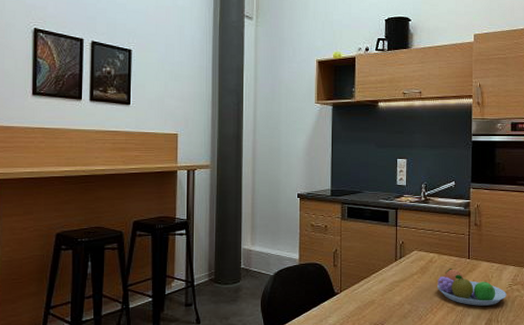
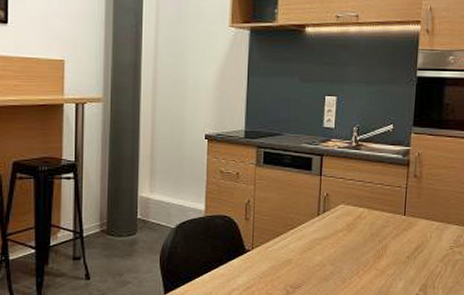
fruit bowl: present [437,269,507,306] -> none [365,226,447,269]

